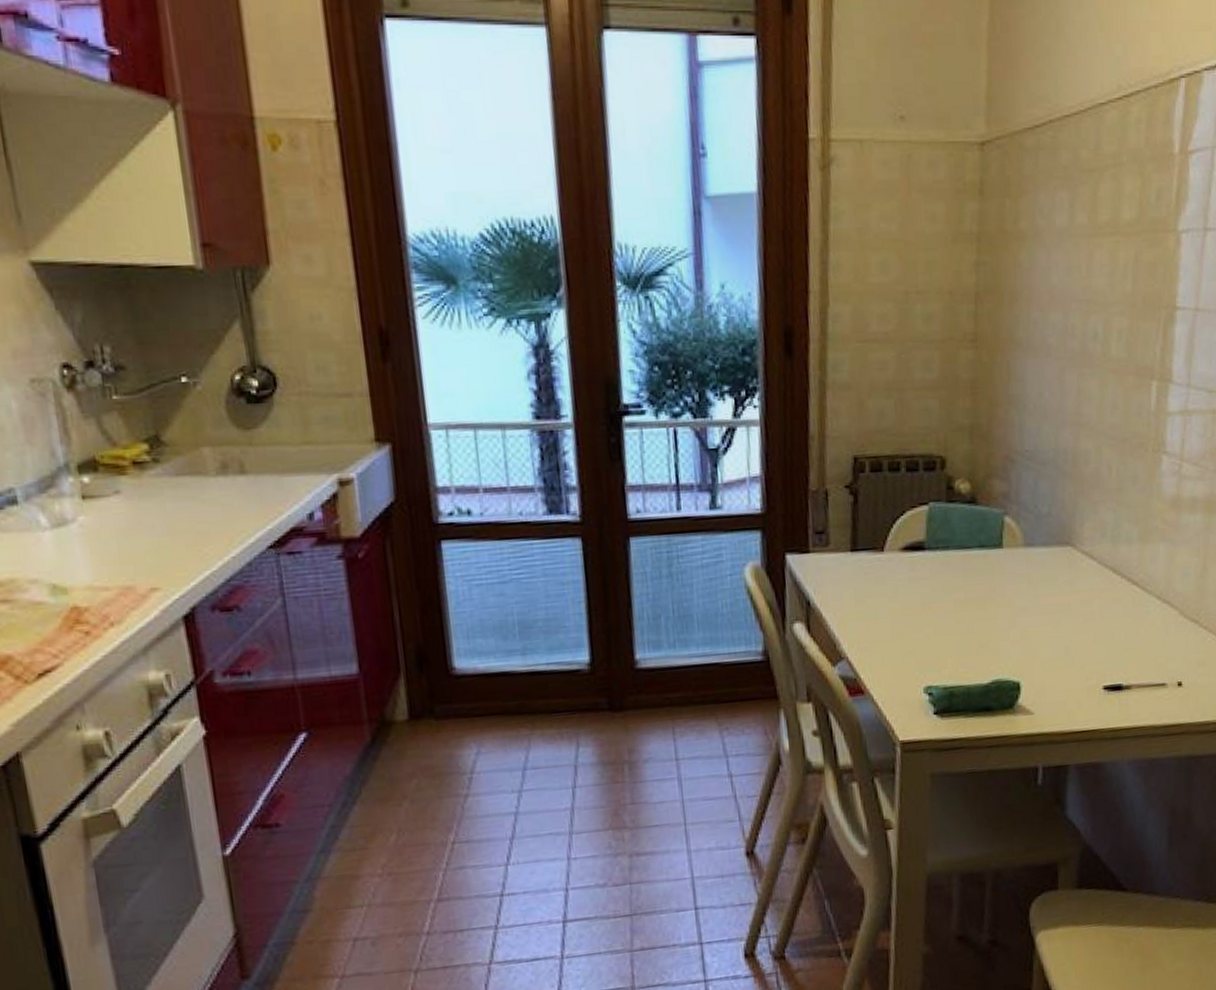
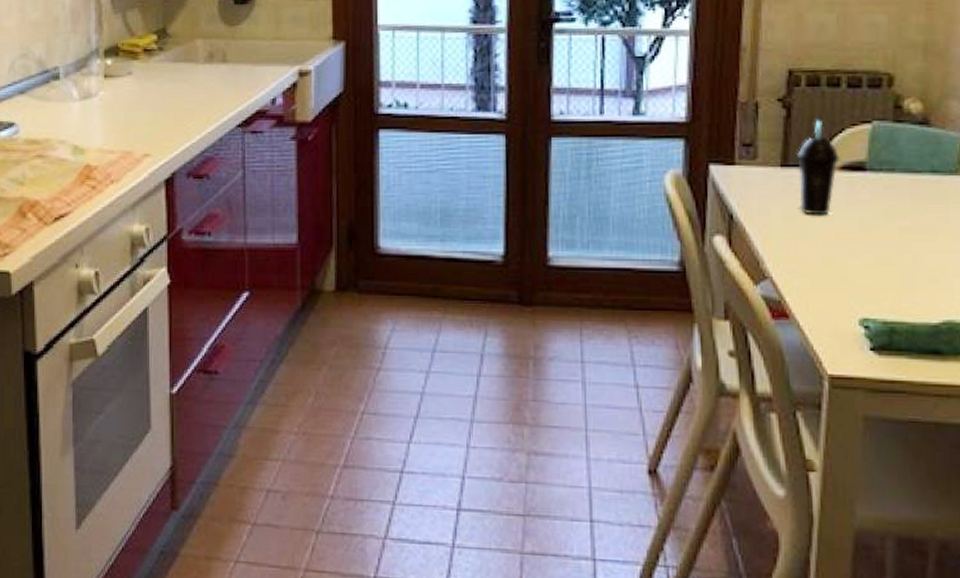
cup: none [863,504,903,596] -> present [796,120,840,215]

